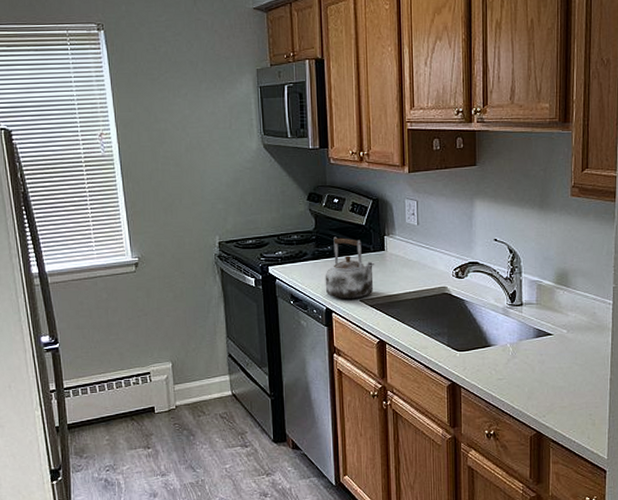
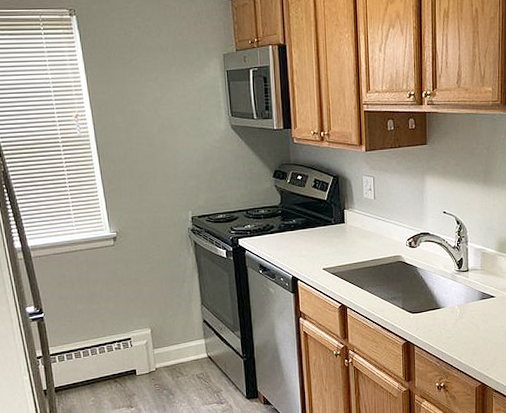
kettle: present [325,236,374,300] -> none [290,211,335,268]

